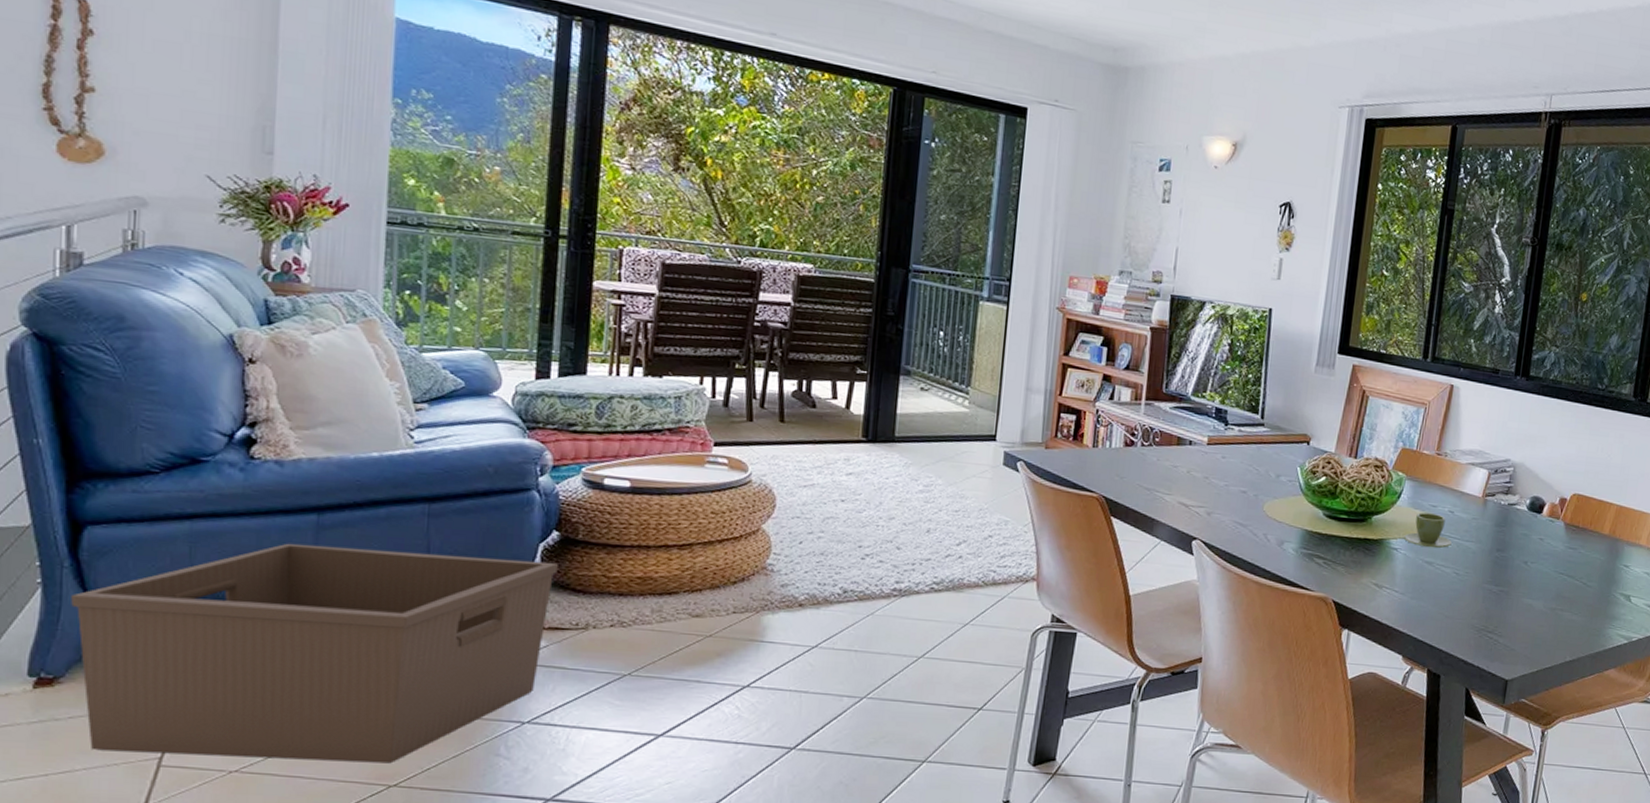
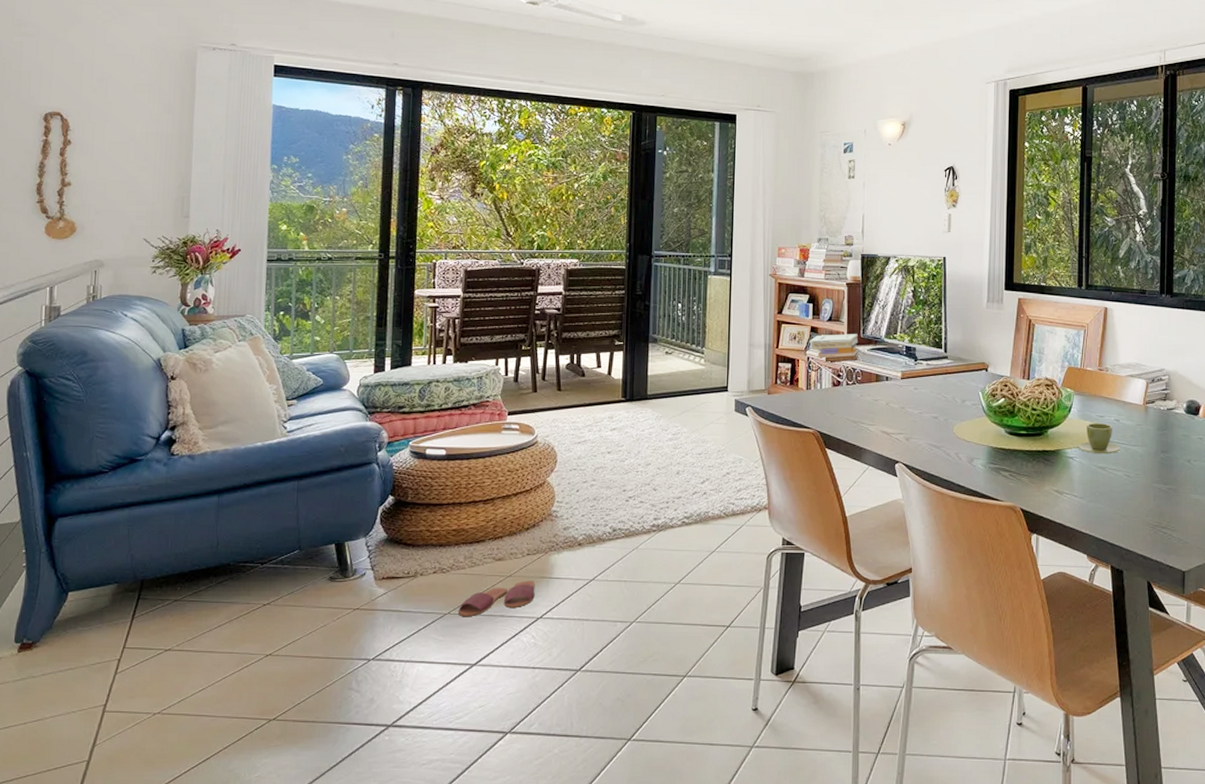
hamper: present [71,543,558,764] -> none [46,521,393,701]
slippers: none [642,642,742,681] -> present [458,580,535,617]
books: none [1100,385,1161,419] -> present [809,334,859,362]

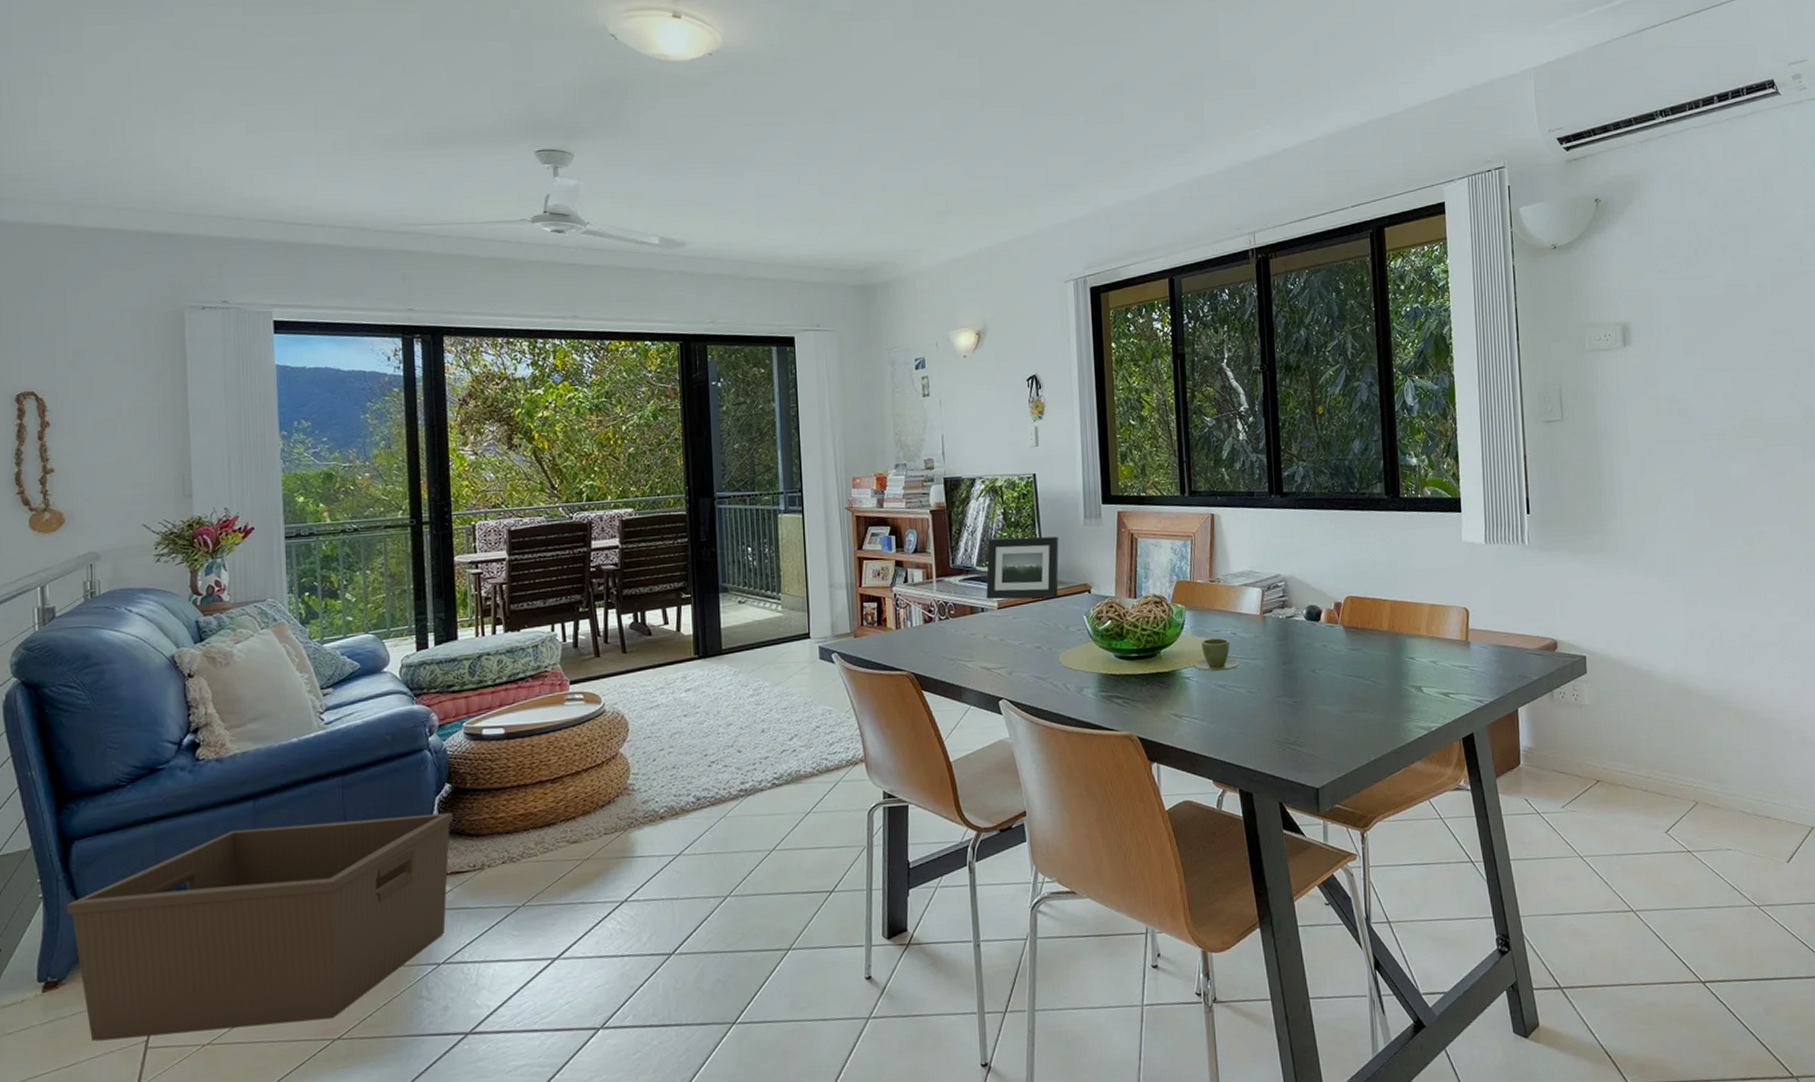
hamper: none [46,521,393,701] -> present [67,812,453,1042]
slippers: present [458,580,535,617] -> none [534,861,617,908]
books: present [809,334,859,362] -> none [895,564,950,598]
picture frame: none [892,313,962,374] -> present [986,536,1059,600]

